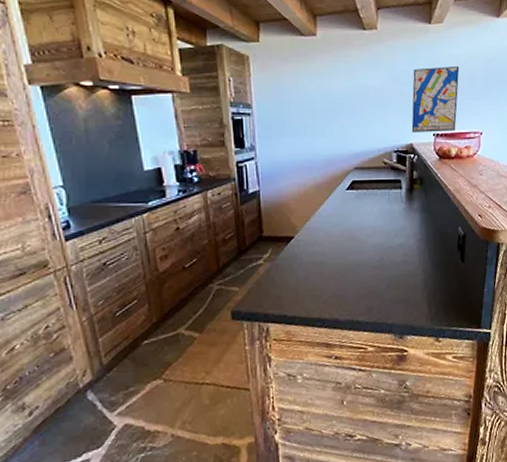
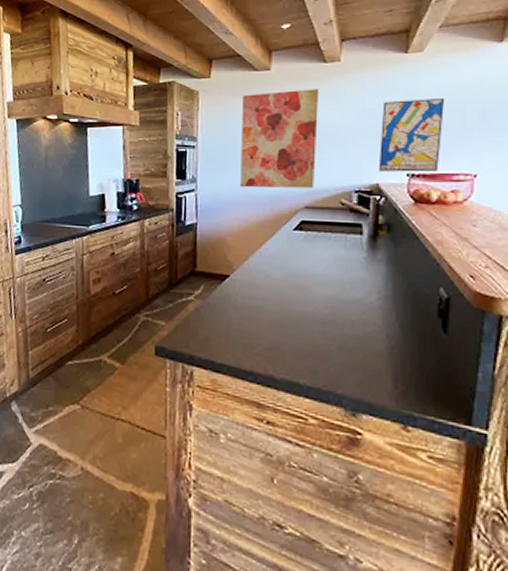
wall art: none [292,55,362,153] -> present [240,89,320,189]

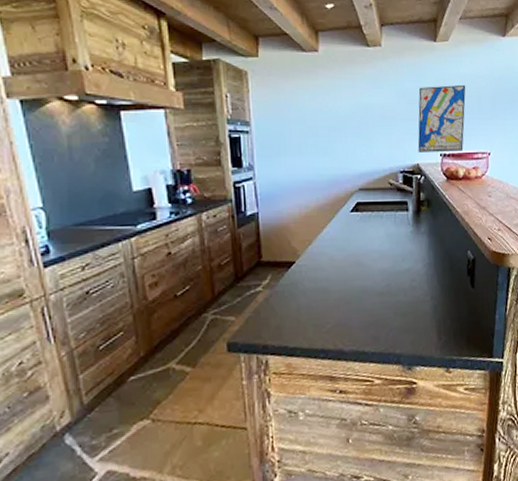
wall art: present [240,89,320,189] -> none [293,72,366,173]

